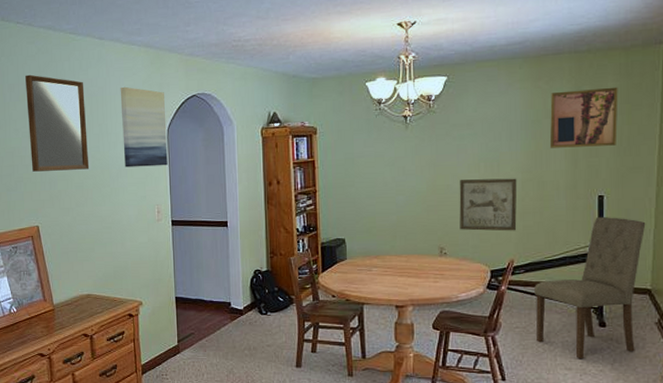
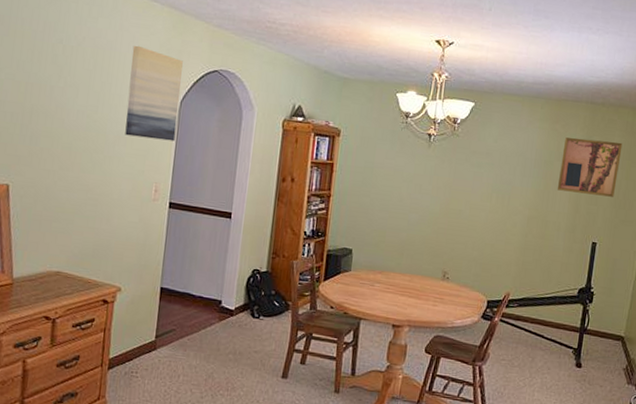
home mirror: present [25,74,90,172] -> none [11,8,91,130]
wall art: present [459,178,517,231] -> none [465,206,524,265]
dining chair: present [534,216,646,358] -> none [519,261,629,396]

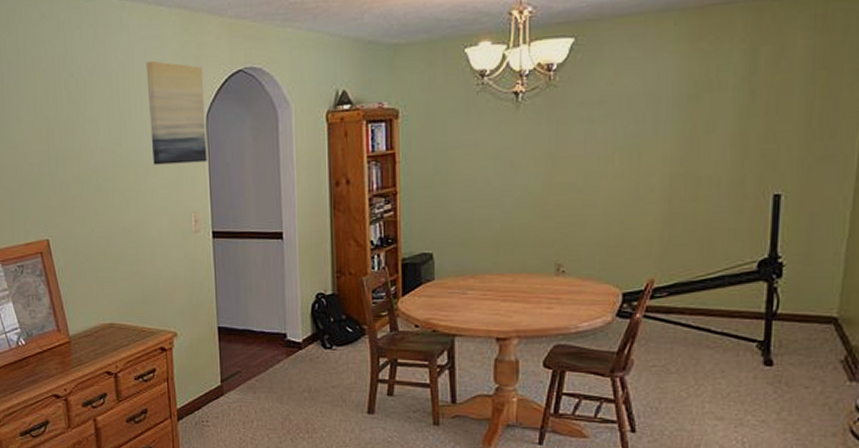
wall art: present [557,137,623,197] -> none [710,46,811,132]

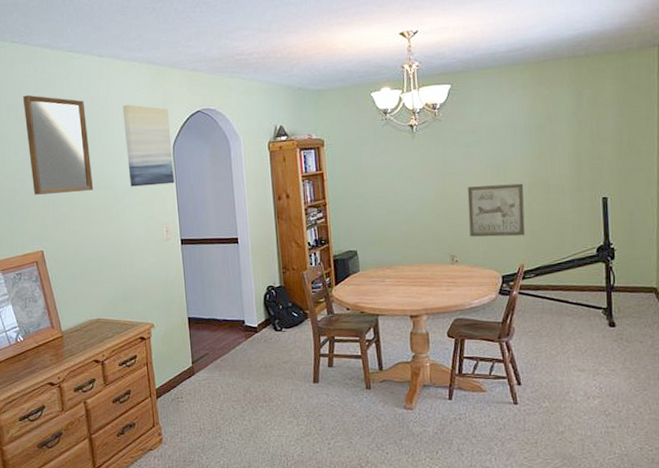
home mirror: none [27,47,110,172] -> present [23,95,94,195]
wall art: none [584,172,664,243] -> present [467,183,526,237]

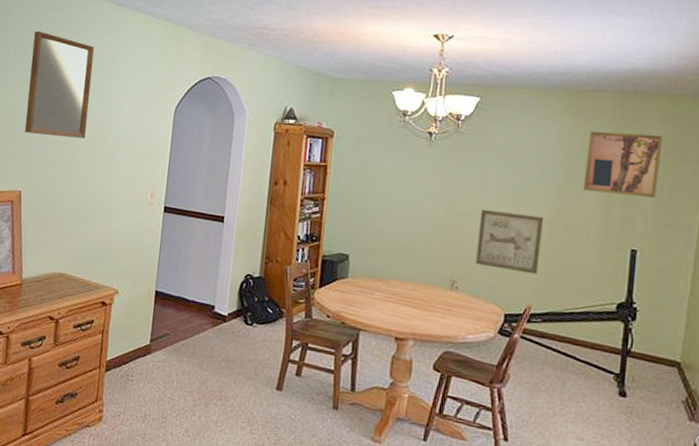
wall art: present [122,104,175,187] -> none [124,58,178,147]
wall art: none [552,90,618,153] -> present [583,131,663,198]

